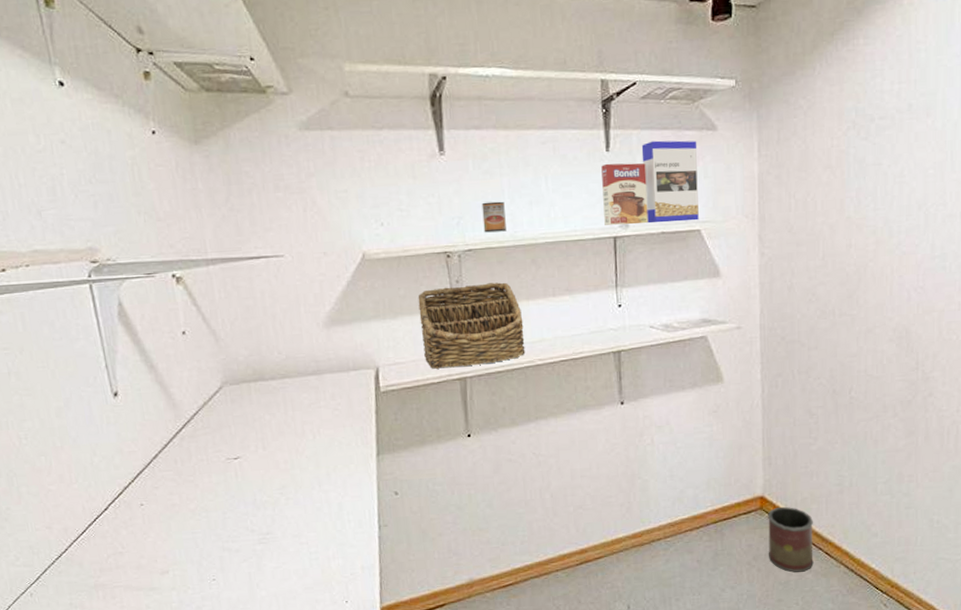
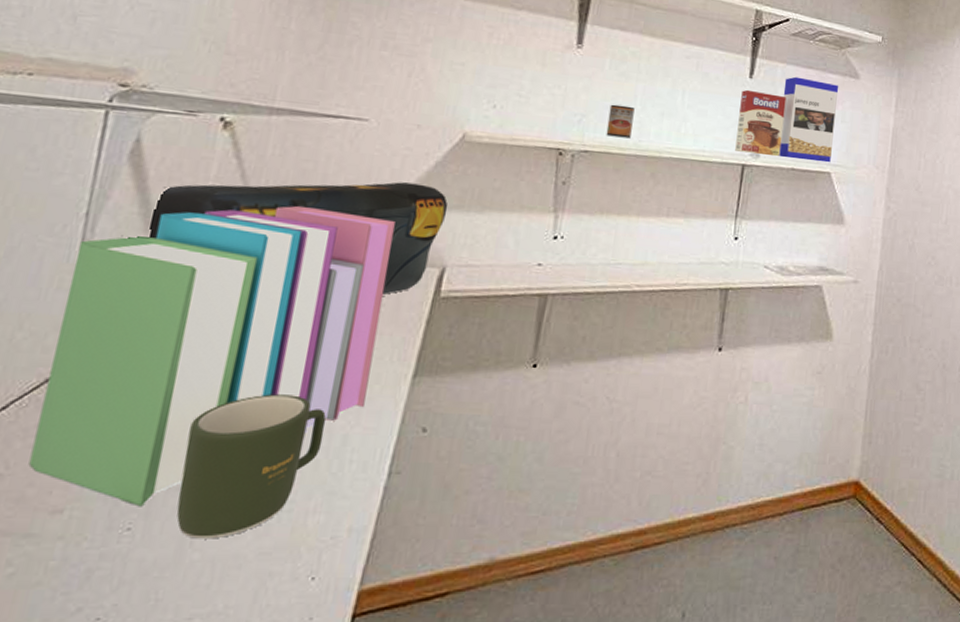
books: none [109,335,347,565] -> present [29,205,395,507]
toolbox: none [135,302,368,396] -> present [121,182,448,294]
mug: none [230,479,325,582] -> present [176,394,326,539]
basket: present [418,282,526,369] -> none [504,186,629,282]
paint can: present [768,506,814,573] -> none [855,496,910,583]

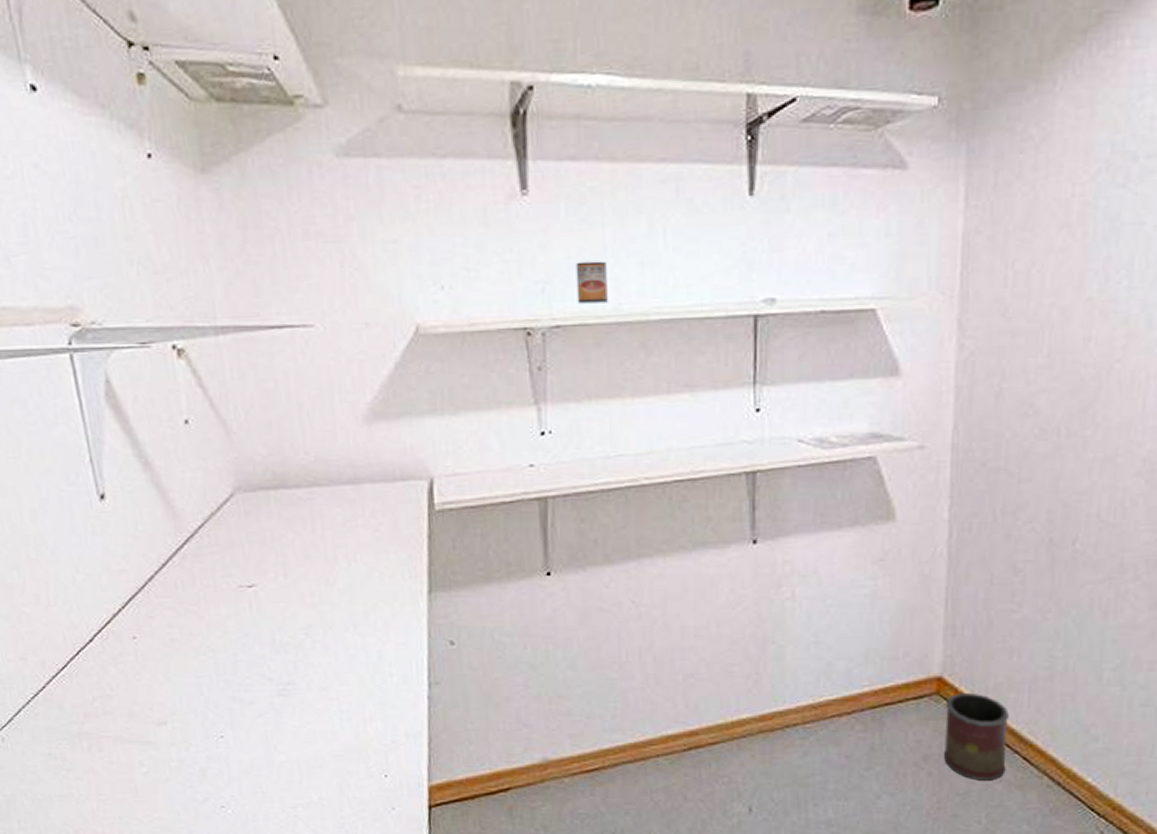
books: present [29,205,395,507] -> none [95,429,389,719]
toolbox: present [121,182,448,294] -> none [126,390,421,513]
mug: present [176,394,326,539] -> none [242,616,361,744]
food box: present [735,89,787,157] -> none [742,212,804,300]
cereal box: present [779,76,839,163] -> none [799,181,878,298]
paint can: none [855,496,910,583] -> present [943,692,1010,781]

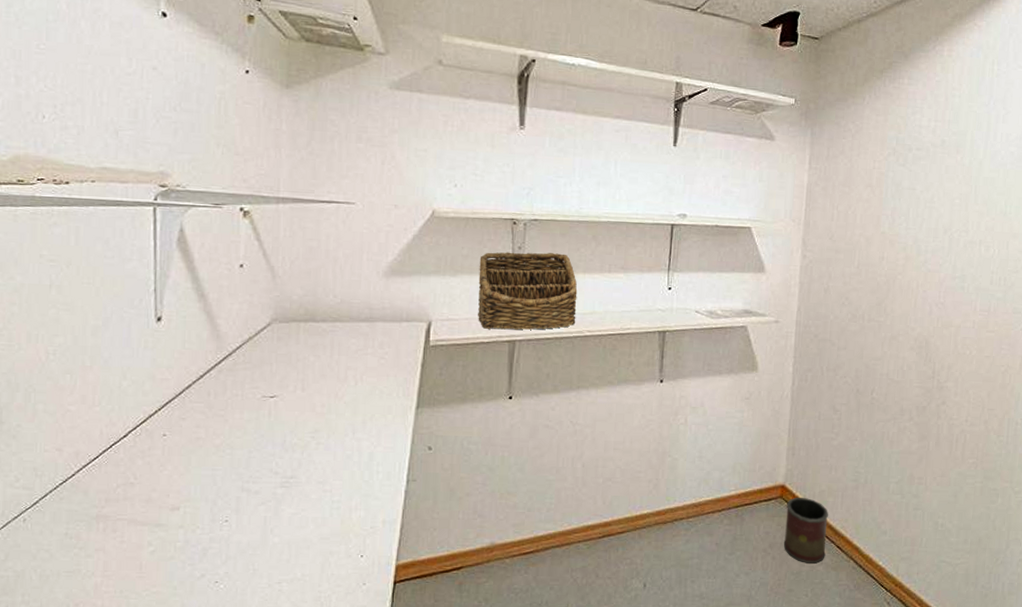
basket: none [486,372,627,484] -> present [478,252,578,330]
can: present [575,261,608,304] -> none [551,177,574,207]

